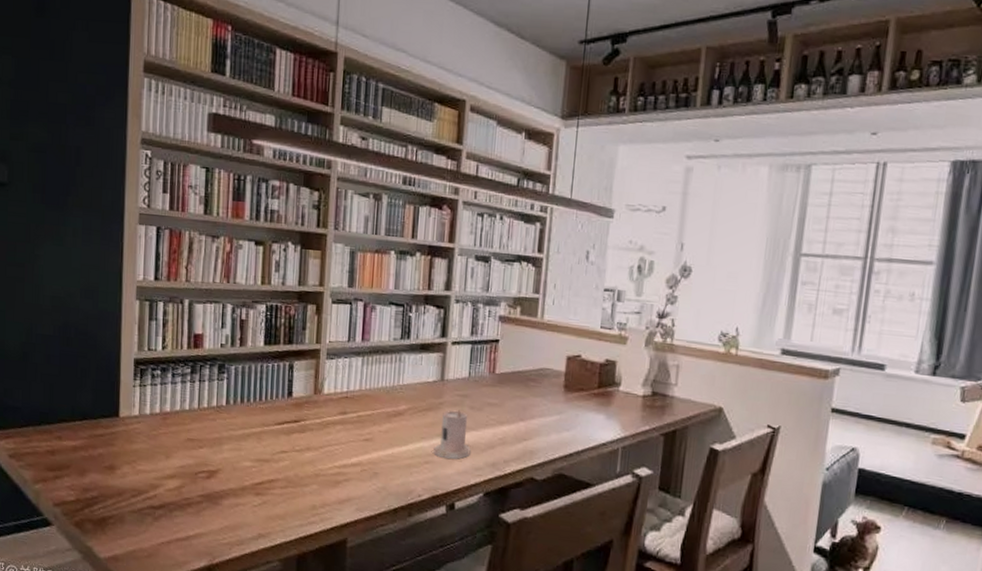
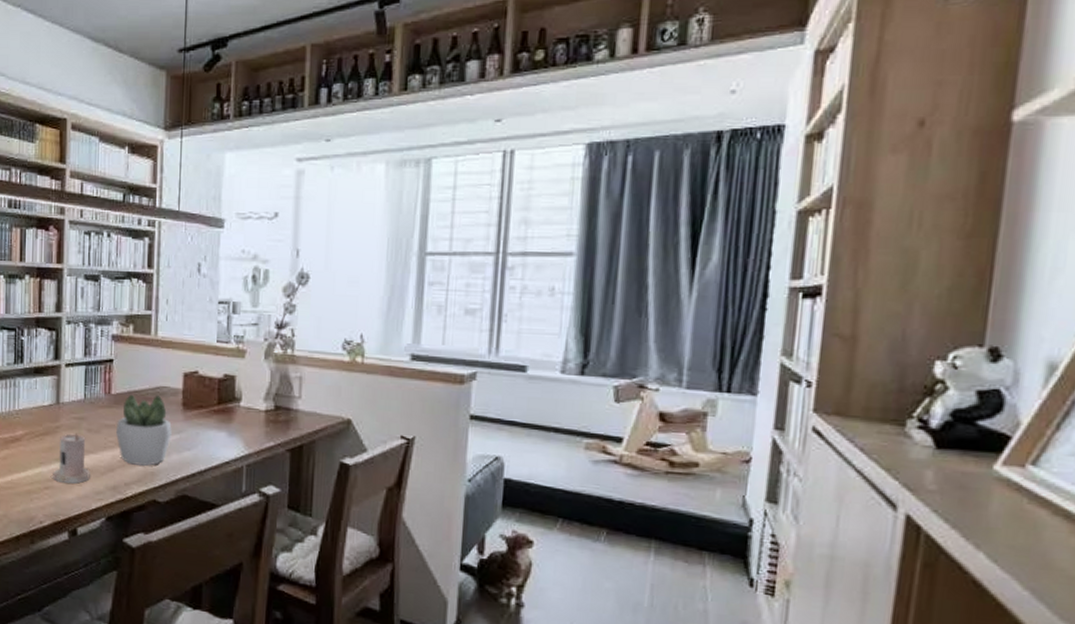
succulent plant: none [498,374,553,445] -> present [116,394,172,466]

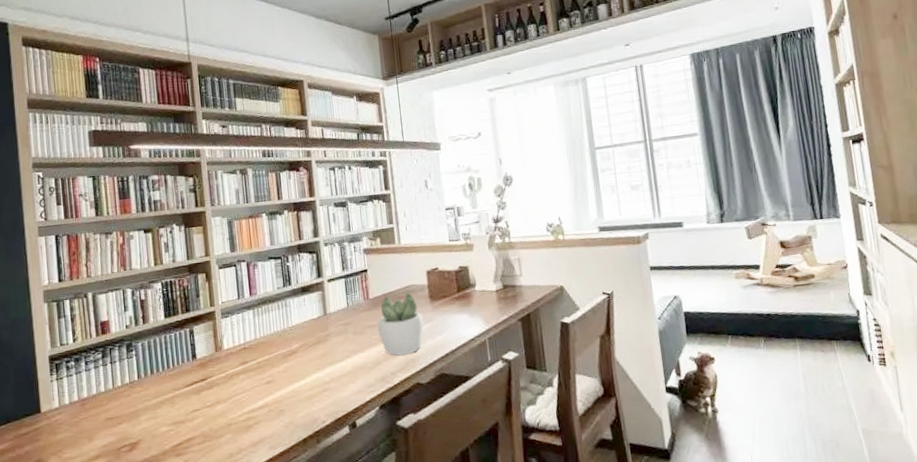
candle: present [53,433,90,484] -> none [328,337,361,383]

